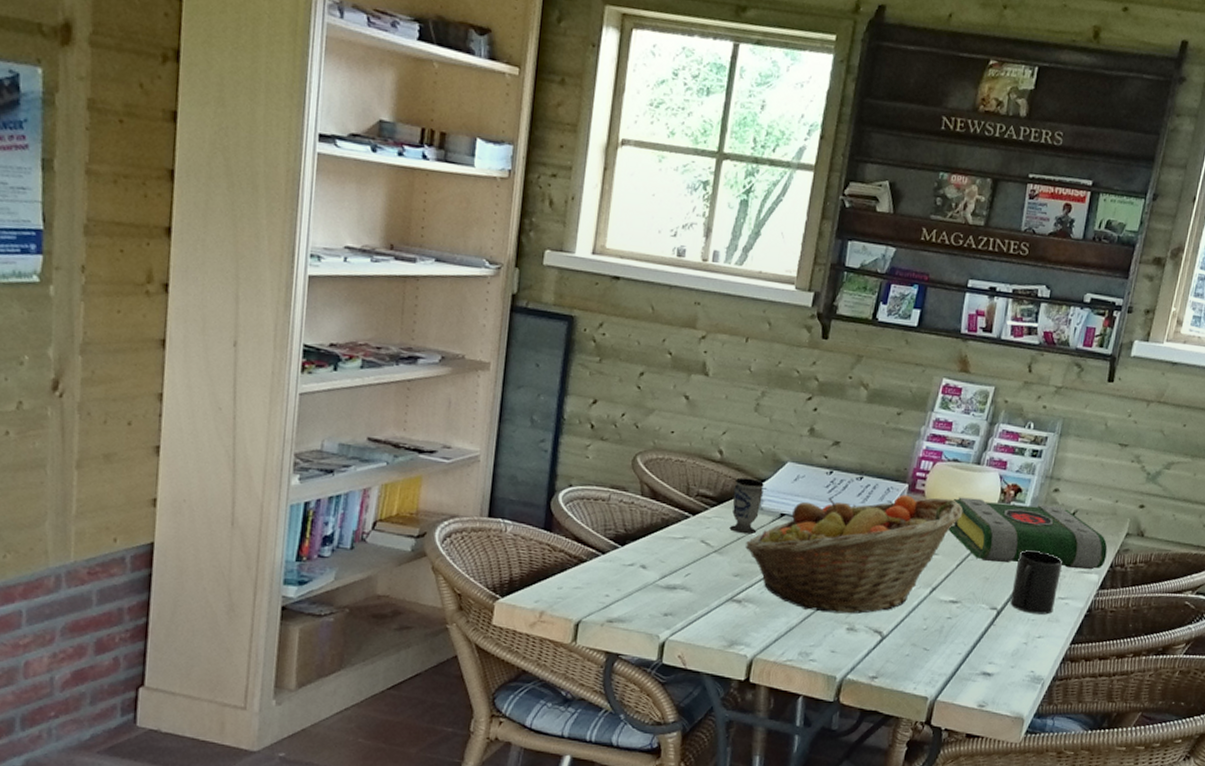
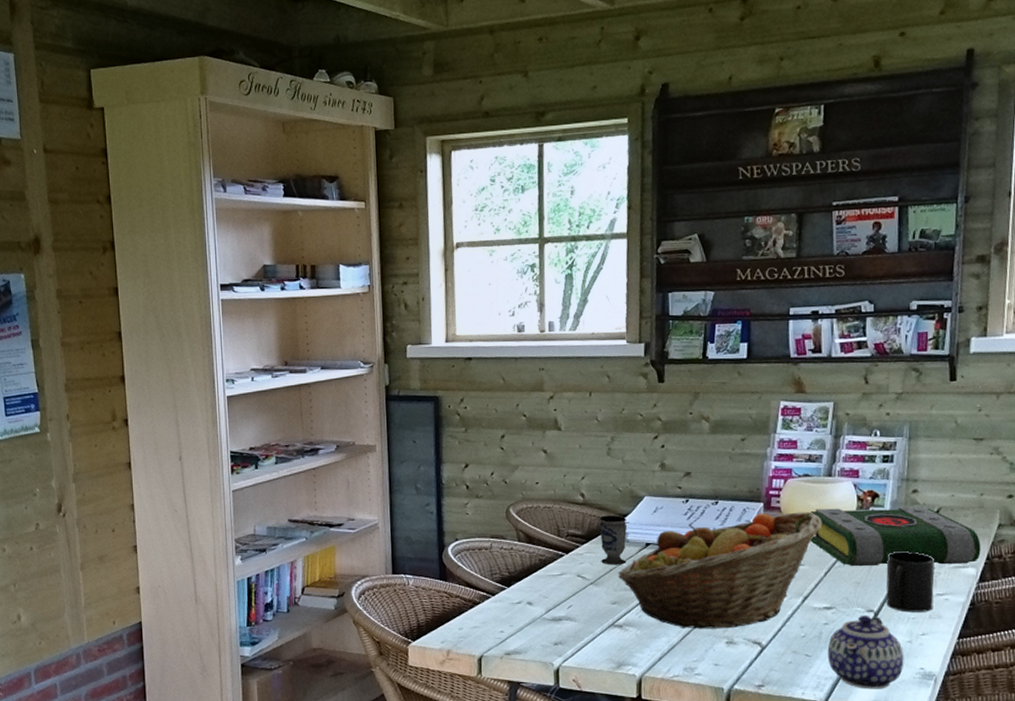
teapot: none [944,612,1018,690] -> present [827,615,904,689]

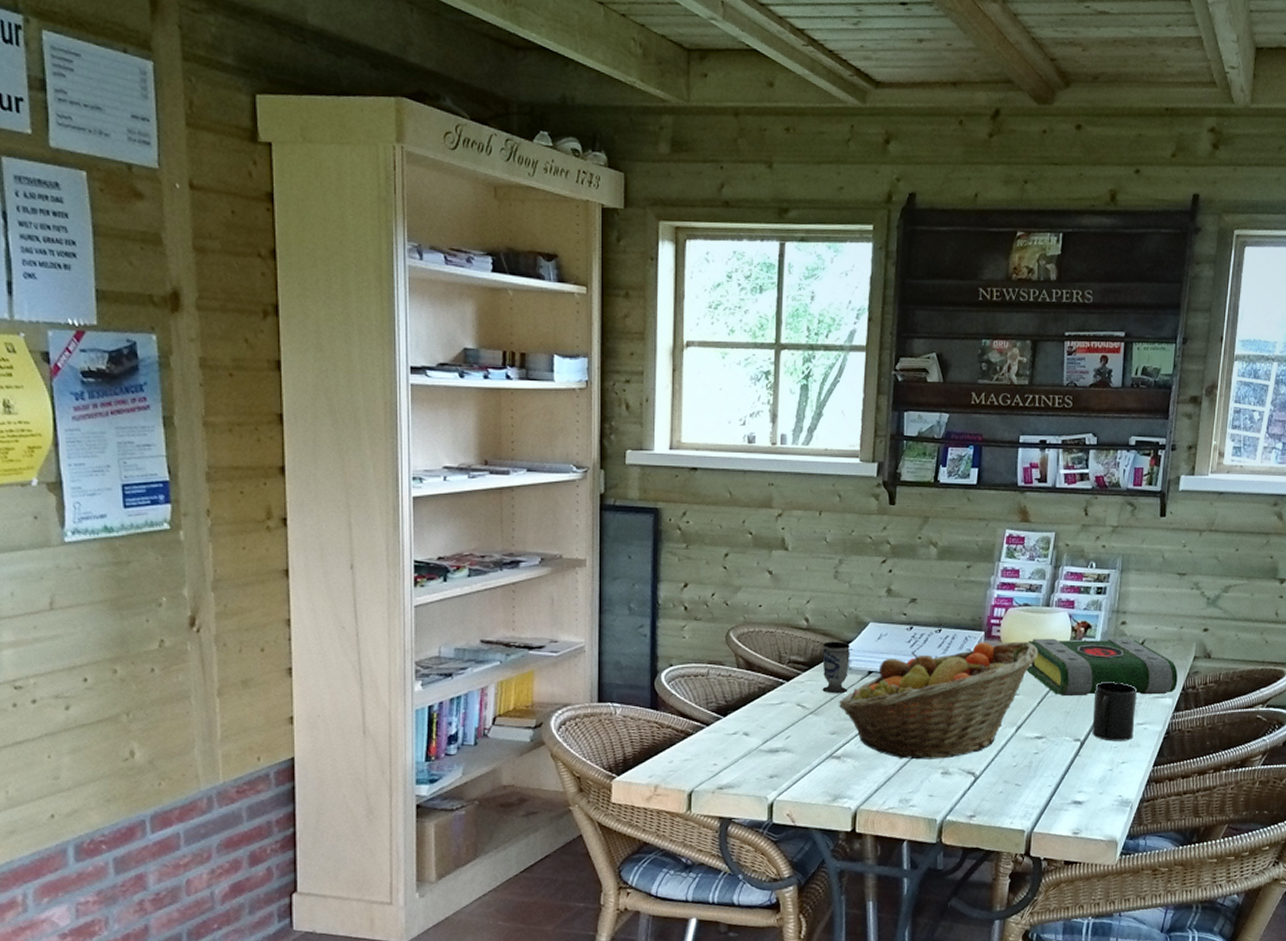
teapot: present [827,615,904,689] -> none [1036,744,1105,817]

